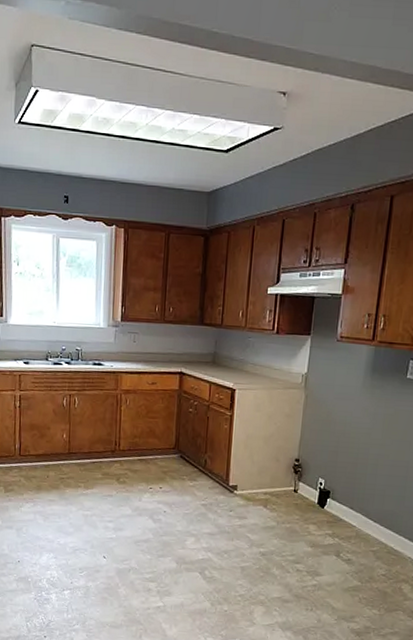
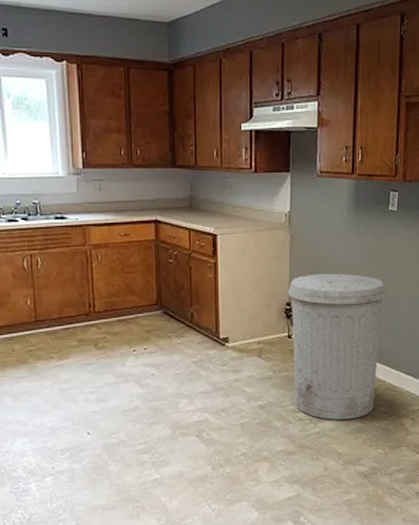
trash can: none [294,434,397,577] -> present [288,273,387,420]

